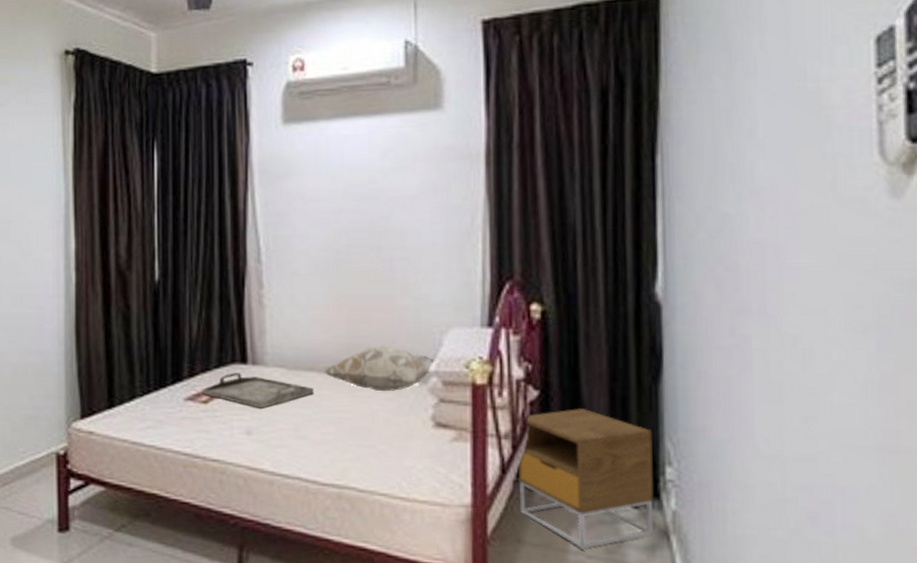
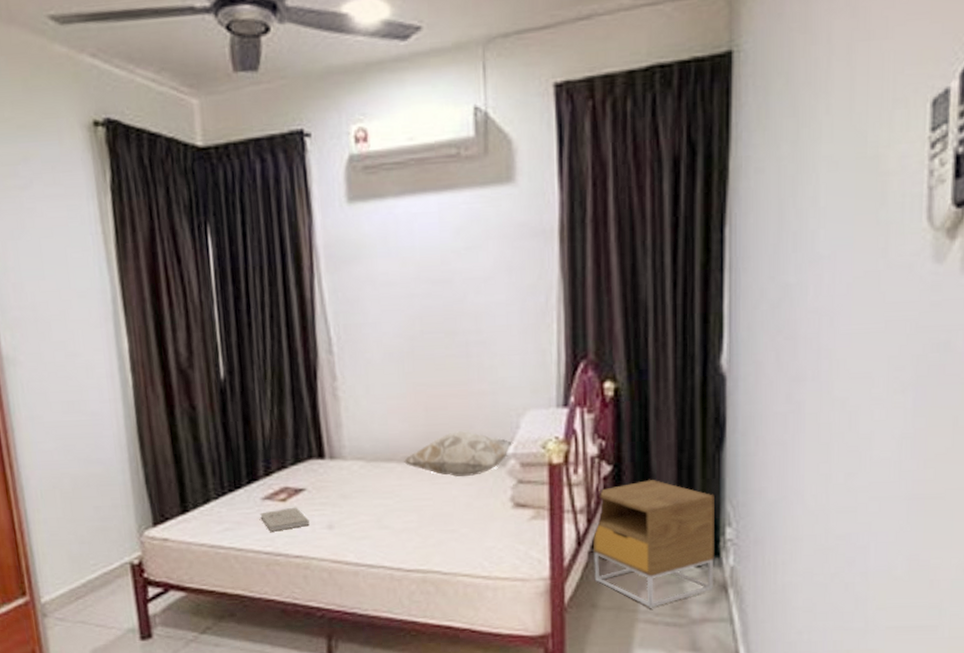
book: none [181,410,228,433] -> present [260,507,310,532]
serving tray: present [203,372,314,409] -> none [281,468,394,502]

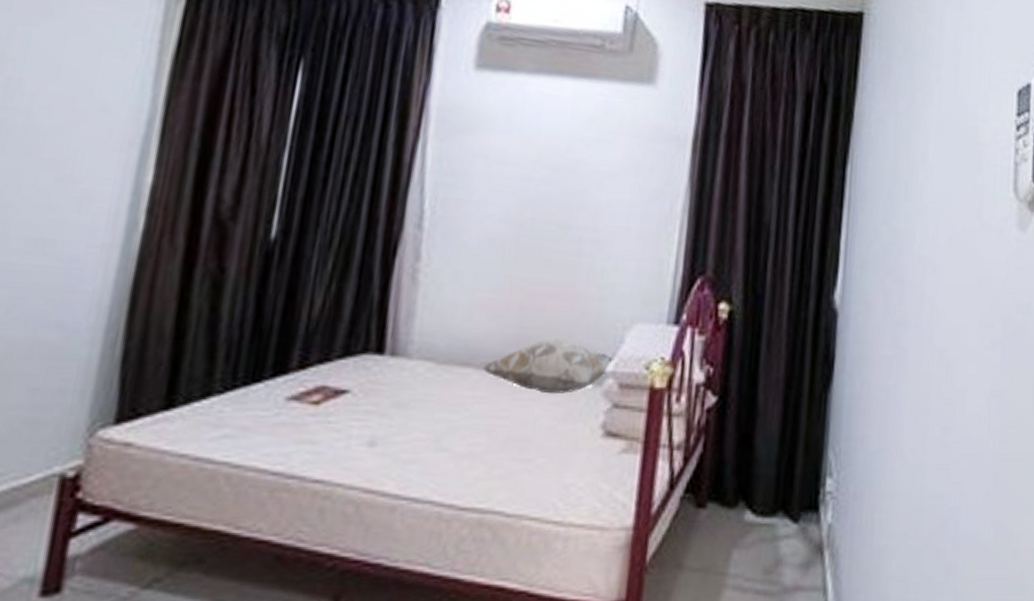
book: present [260,507,310,532] -> none [278,413,345,445]
nightstand: present [593,479,714,608] -> none [683,415,818,571]

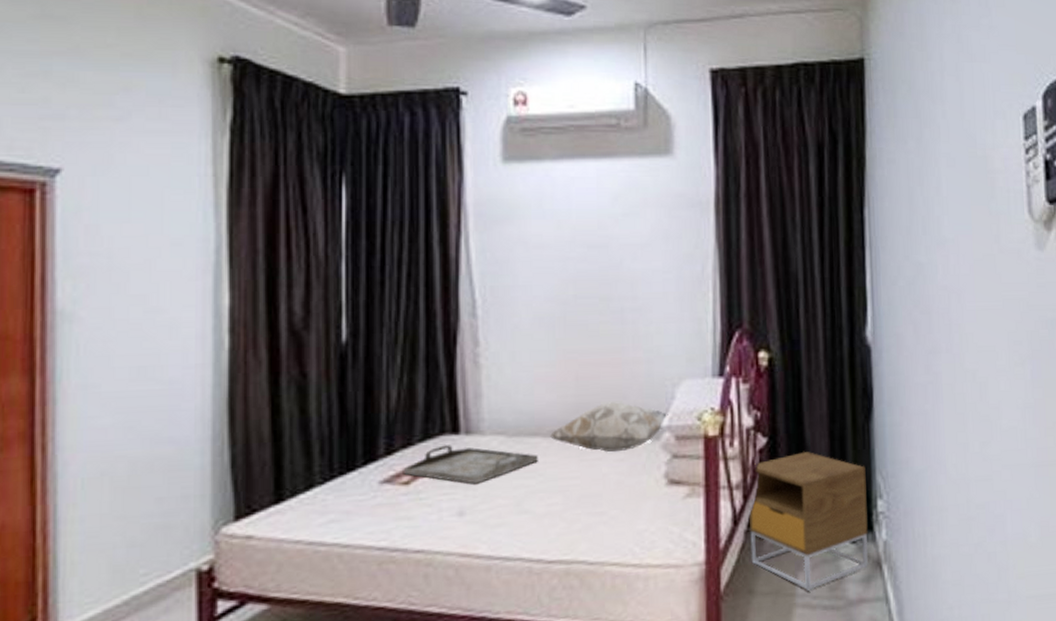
serving tray: none [315,365,467,413] -> present [404,445,538,484]
nightstand: none [683,415,818,571] -> present [750,451,869,591]

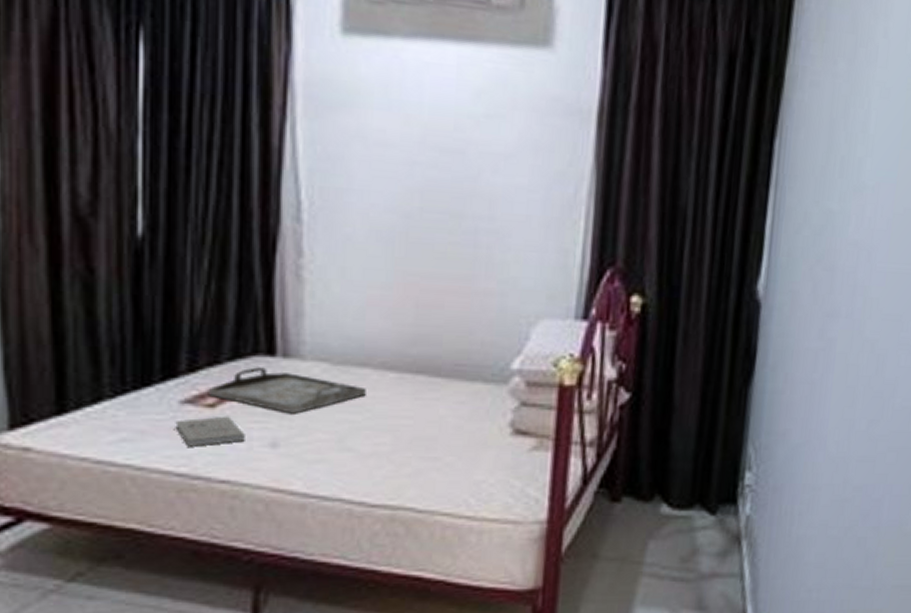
book: none [376,491,436,522] -> present [175,416,245,447]
decorative pillow: present [550,402,668,453] -> none [382,337,520,394]
nightstand: present [750,451,869,591] -> none [598,411,737,560]

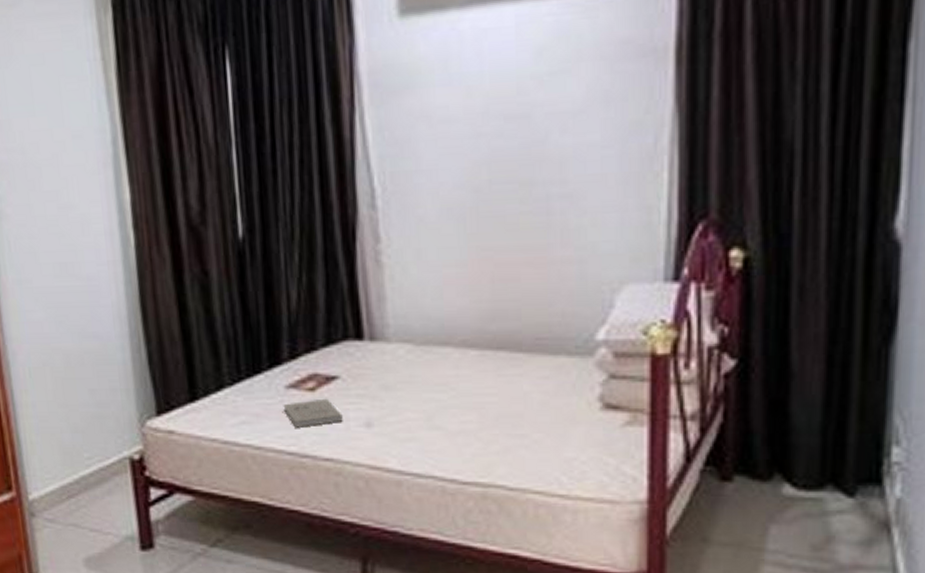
serving tray: present [209,367,366,414] -> none [309,351,449,395]

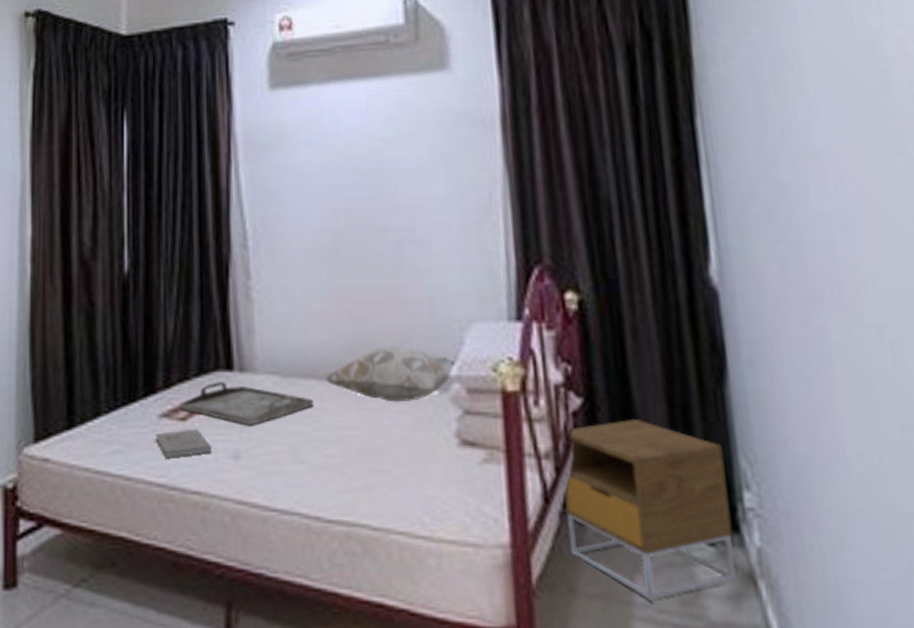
serving tray: none [309,351,449,395] -> present [181,382,313,426]
decorative pillow: none [463,310,605,369] -> present [326,345,457,403]
nightstand: none [707,378,878,547] -> present [564,418,738,601]

